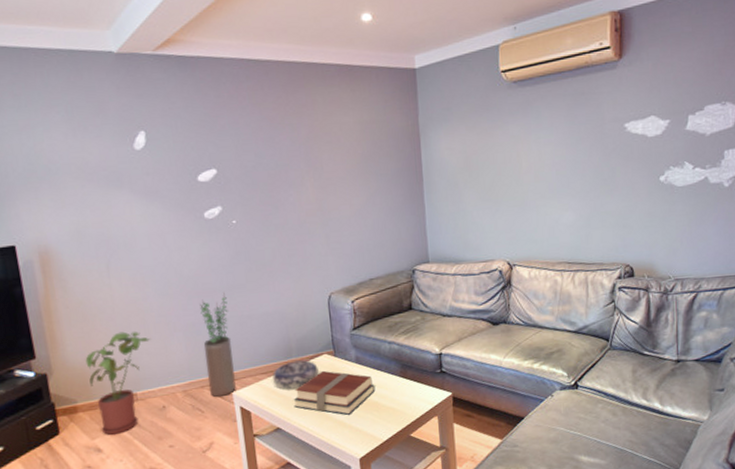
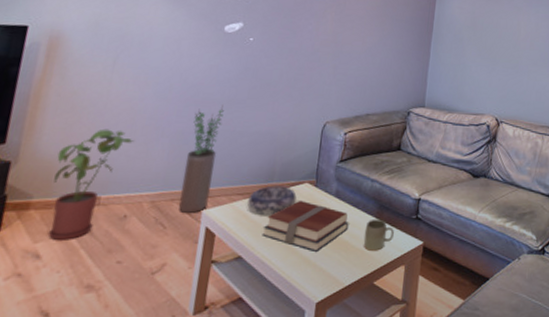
mug: none [391,377,421,408] -> present [363,219,394,251]

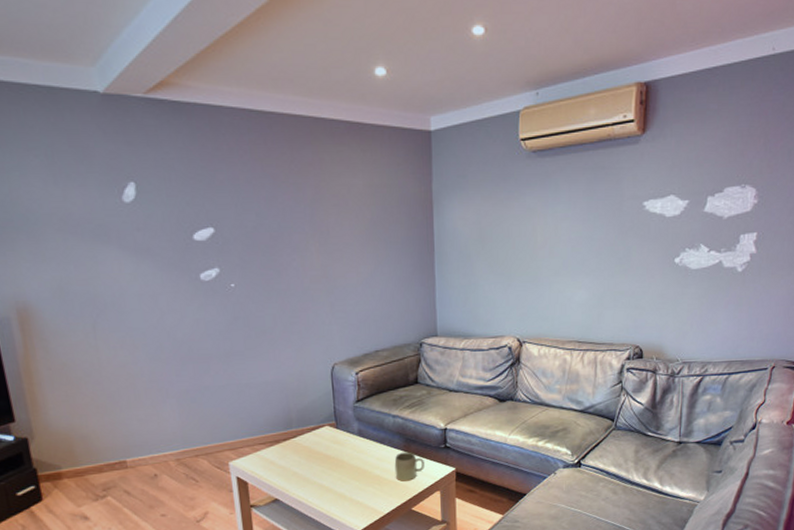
house plant: present [47,129,135,242] -> none [70,396,142,503]
vase: present [179,105,224,214] -> none [194,359,233,467]
decorative bowl: present [247,185,297,215] -> none [271,431,320,460]
books: present [262,200,349,252] -> none [292,442,378,488]

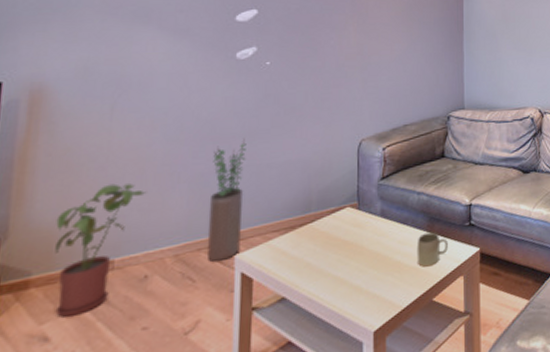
house plant: none [70,396,142,503] -> present [55,183,147,318]
vase: none [194,359,233,467] -> present [207,138,246,263]

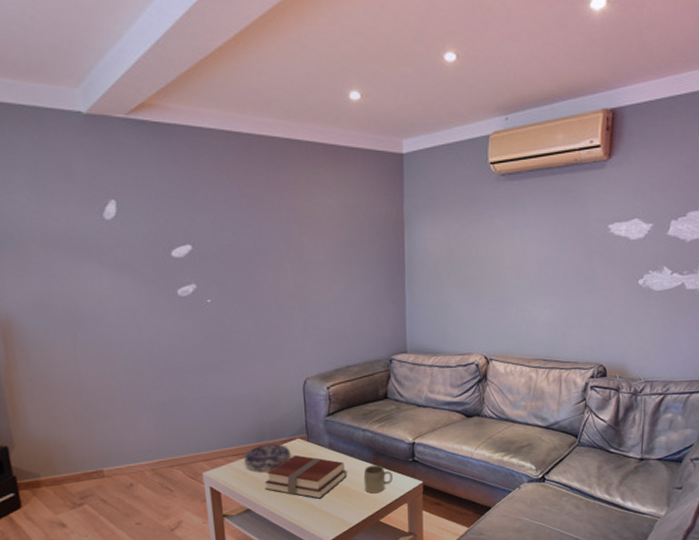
house plant: present [55,183,147,318] -> none [49,407,119,511]
vase: present [207,138,246,263] -> none [171,372,206,478]
decorative bowl: none [285,214,339,250] -> present [244,444,291,472]
books: none [305,226,399,278] -> present [264,454,347,499]

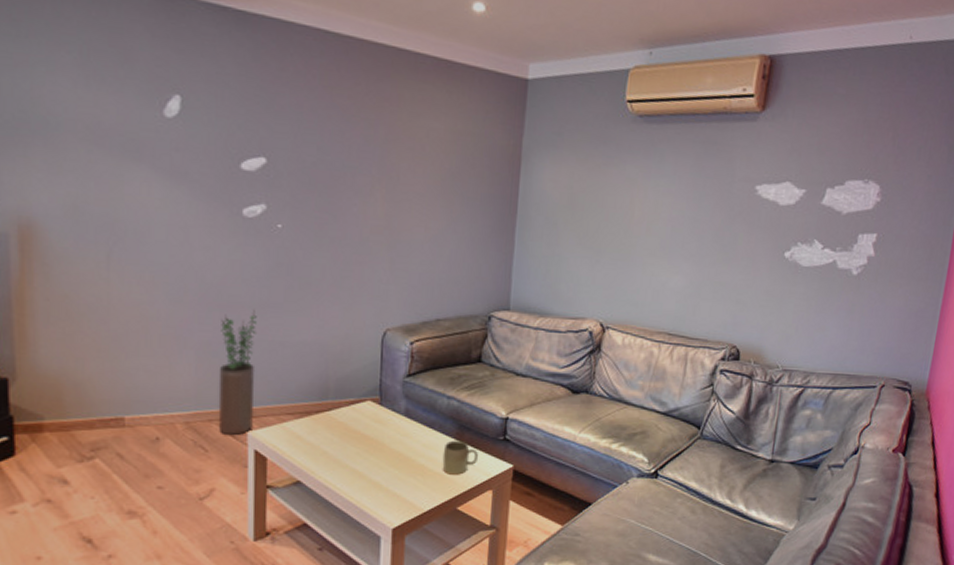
vase: none [171,372,206,478] -> present [218,309,257,436]
decorative bowl: present [244,444,291,472] -> none [300,404,358,437]
books: present [264,454,347,499] -> none [321,419,424,476]

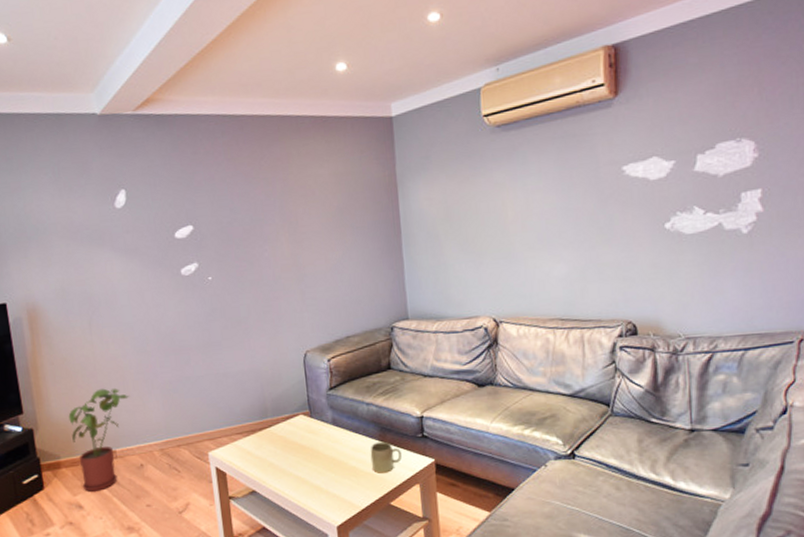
house plant: none [62,339,152,466] -> present [68,388,130,493]
vase: present [218,309,257,436] -> none [176,349,212,457]

